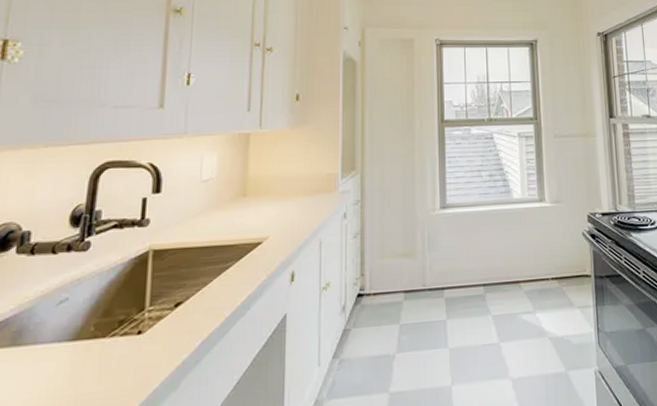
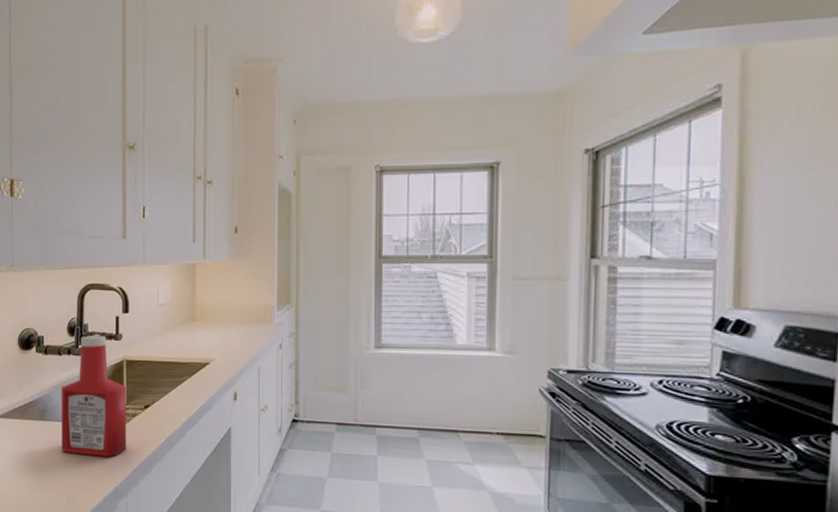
ketchup bottle: none [43,223,151,386] -> present [61,336,127,457]

